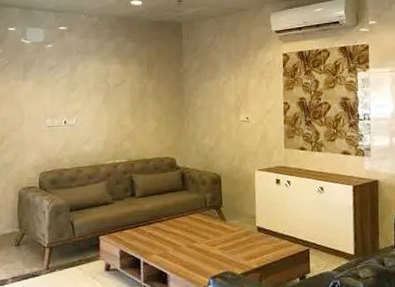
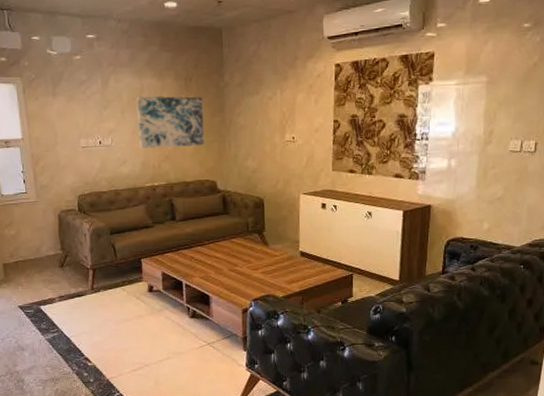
wall art: none [101,80,164,128] -> present [136,96,204,149]

